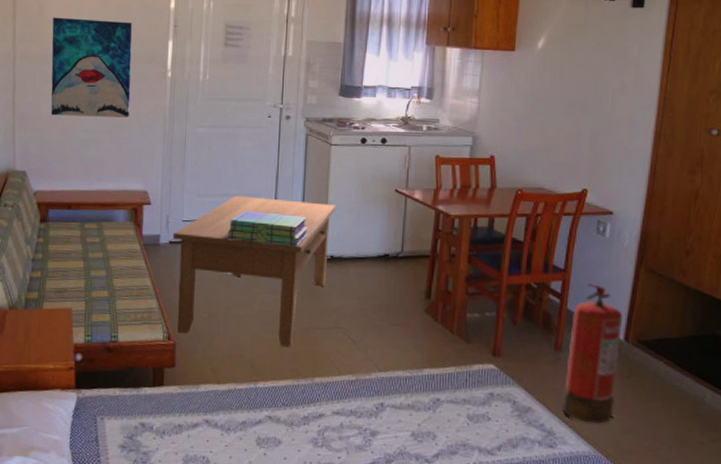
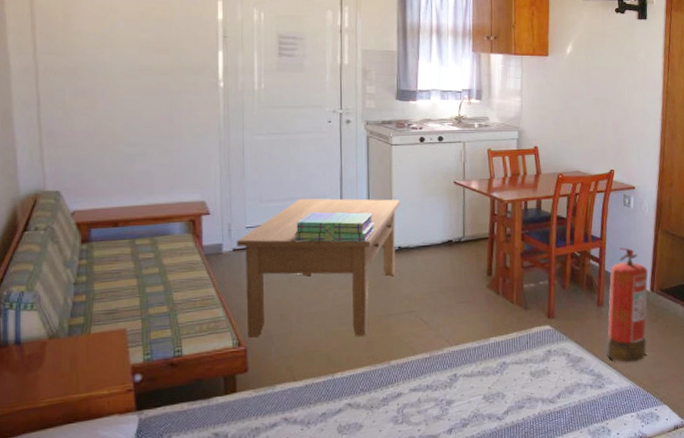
wall art: present [51,17,133,118] -> none [82,28,179,131]

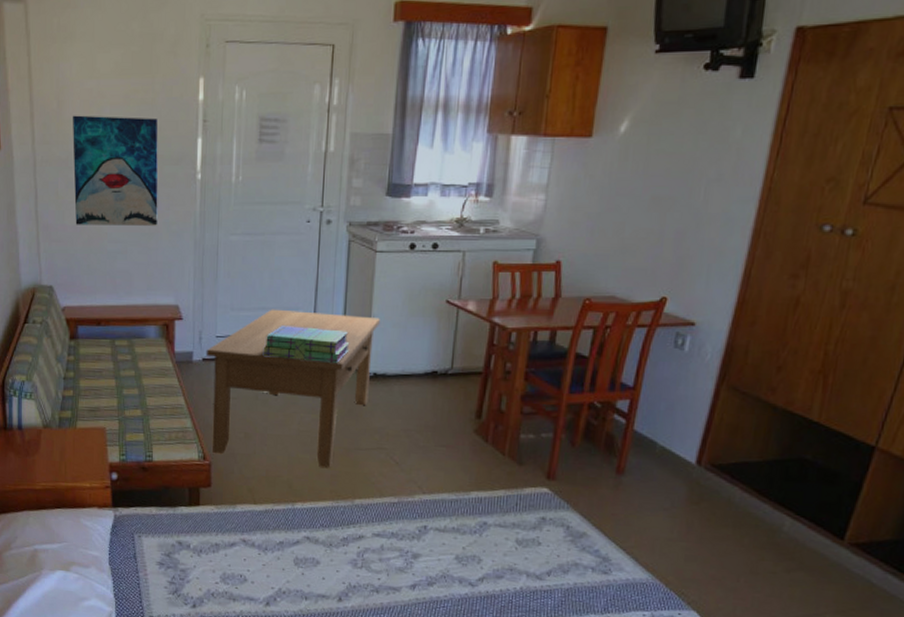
wall art: none [82,28,179,131] -> present [73,115,158,226]
fire extinguisher: present [605,247,648,363] -> none [619,403,697,551]

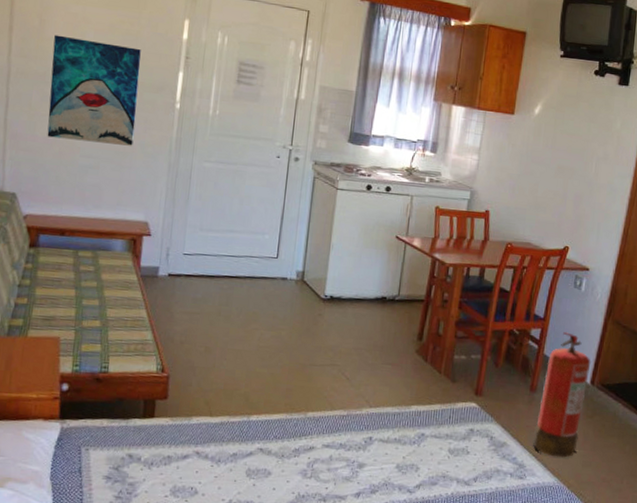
coffee table: present [206,309,380,469] -> none [172,232,338,383]
stack of books: present [263,326,350,363] -> none [228,248,310,285]
fire extinguisher: none [619,403,697,551] -> present [532,332,591,458]

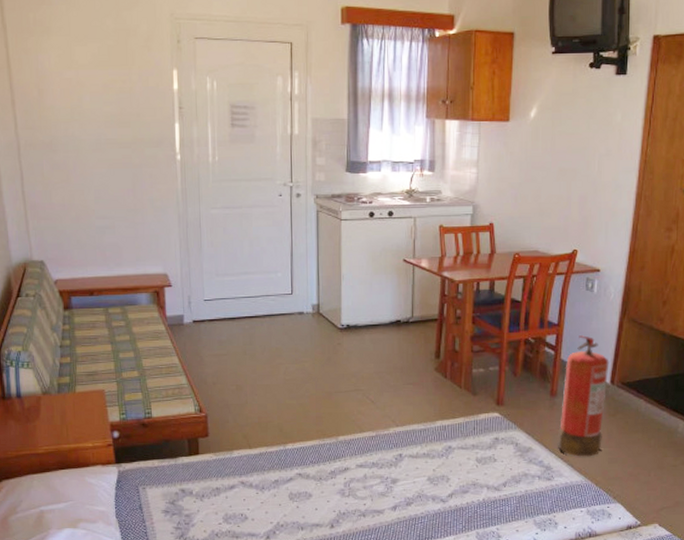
wall art: present [47,35,141,146] -> none [54,102,142,204]

